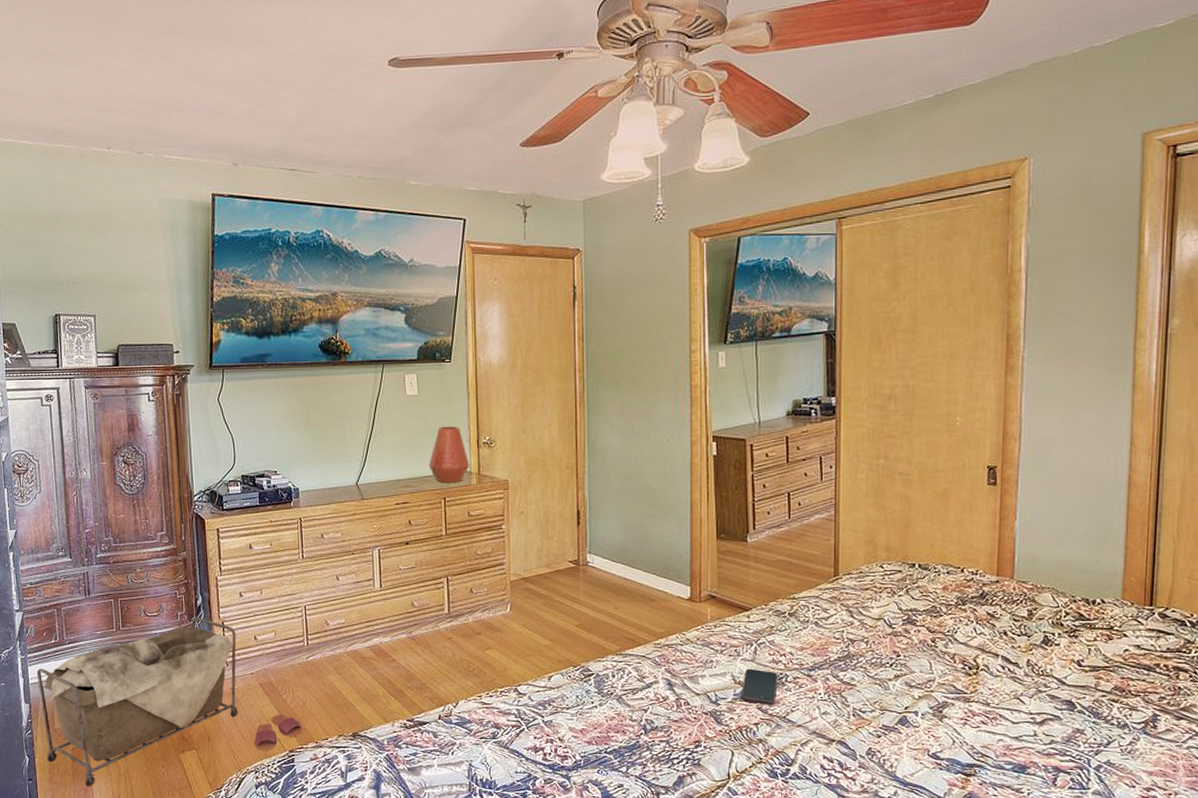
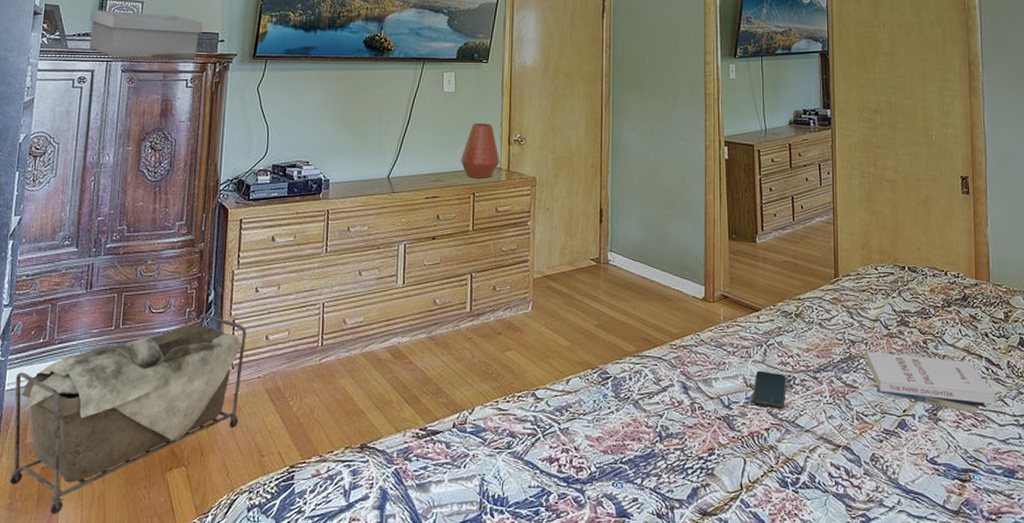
decorative box: none [46,326,157,374] -> present [89,10,203,60]
slippers: present [254,713,302,750] -> none [252,423,306,466]
books: none [866,649,1010,712] -> present [866,351,995,414]

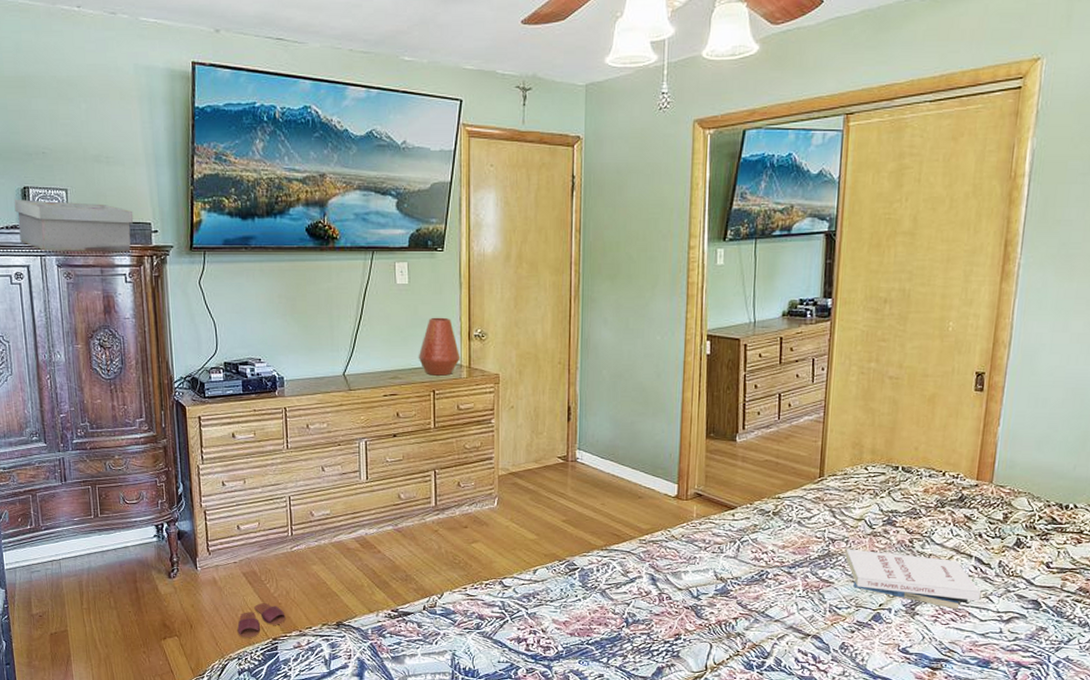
laundry basket: present [10,314,247,515] -> none [12,505,221,672]
slippers: none [252,423,306,466] -> present [237,602,286,638]
smartphone: present [752,370,787,409] -> none [721,565,759,601]

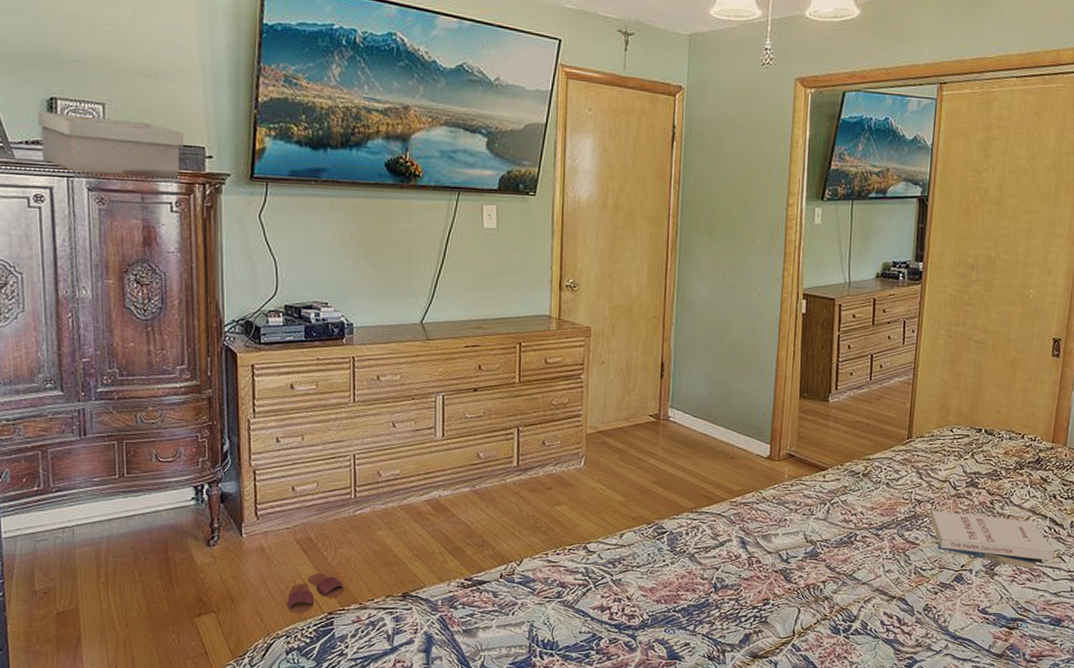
vase: present [418,317,461,376] -> none [504,264,550,327]

